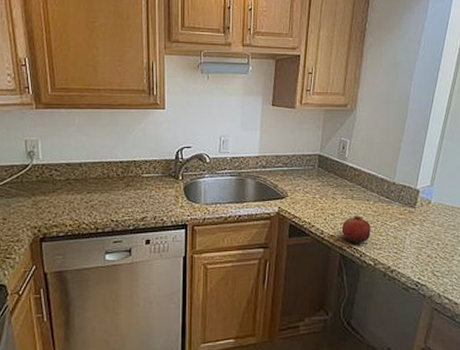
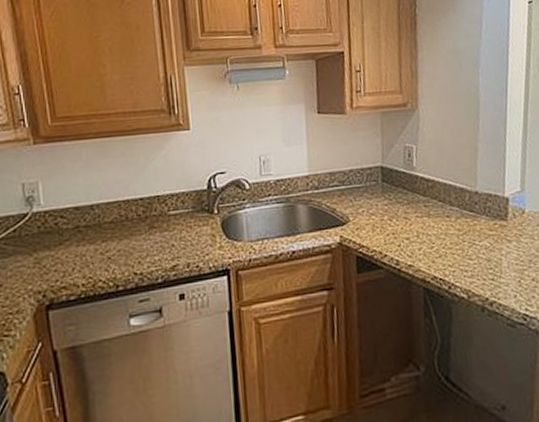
fruit: present [341,216,371,243] -> none [420,237,459,272]

